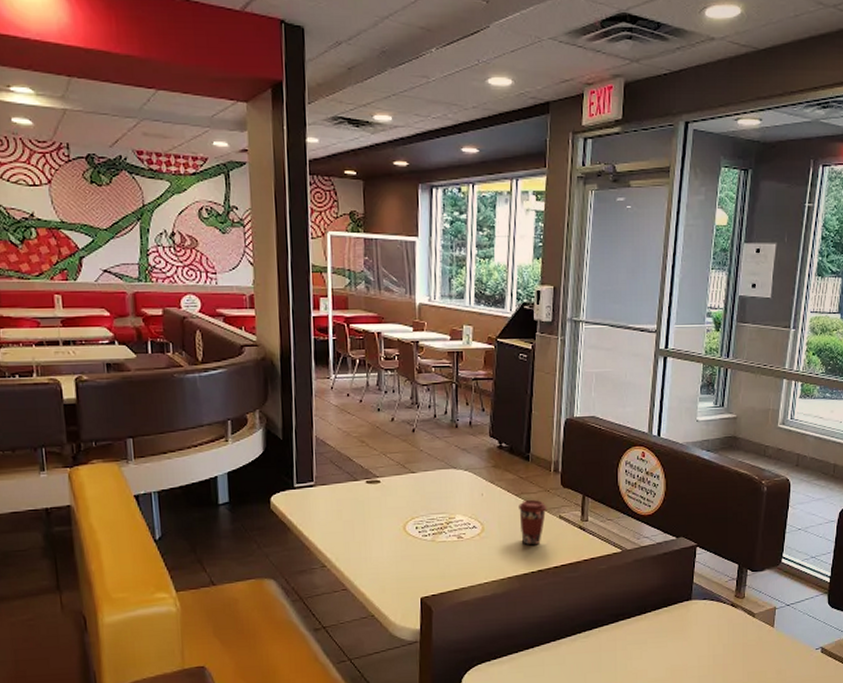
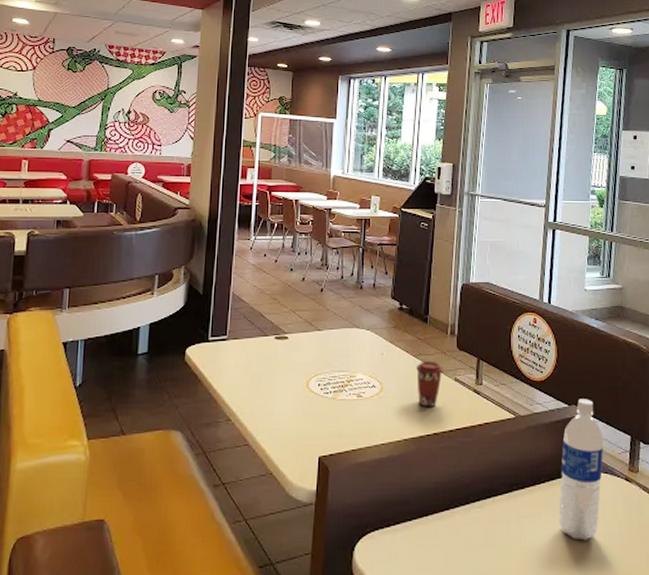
water bottle: none [664,530,711,663] -> present [558,399,604,541]

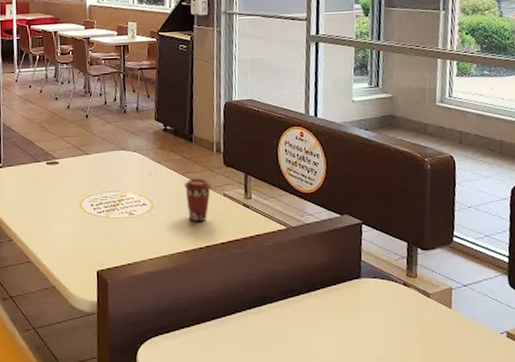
water bottle: present [558,399,604,541] -> none [335,208,380,343]

